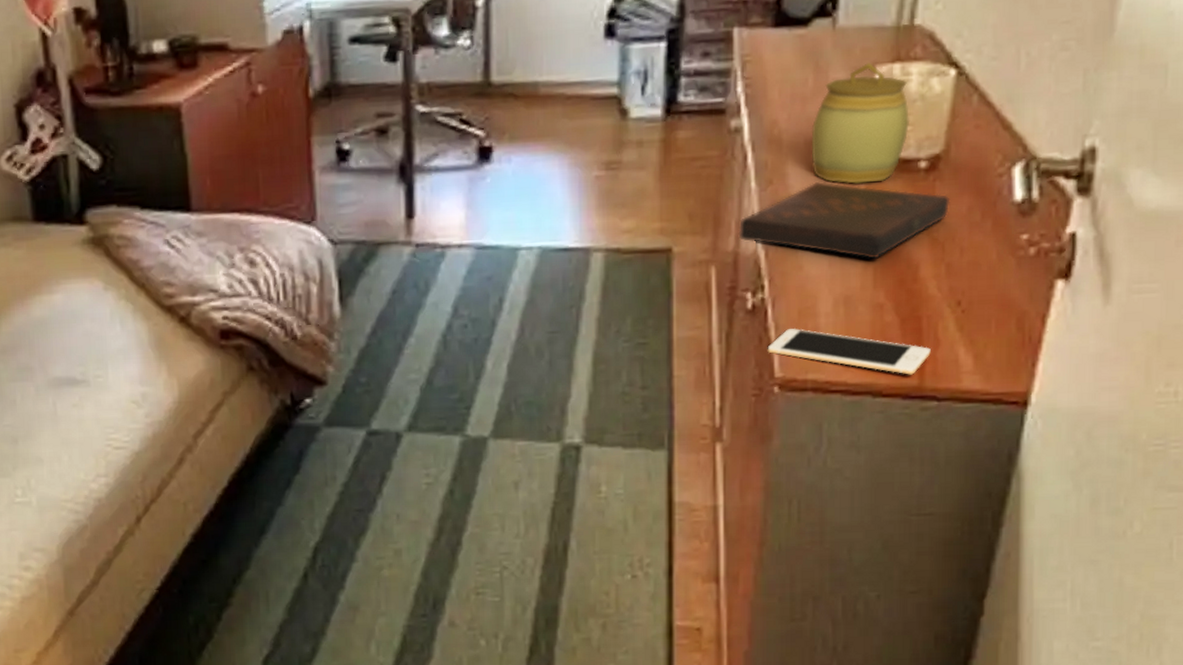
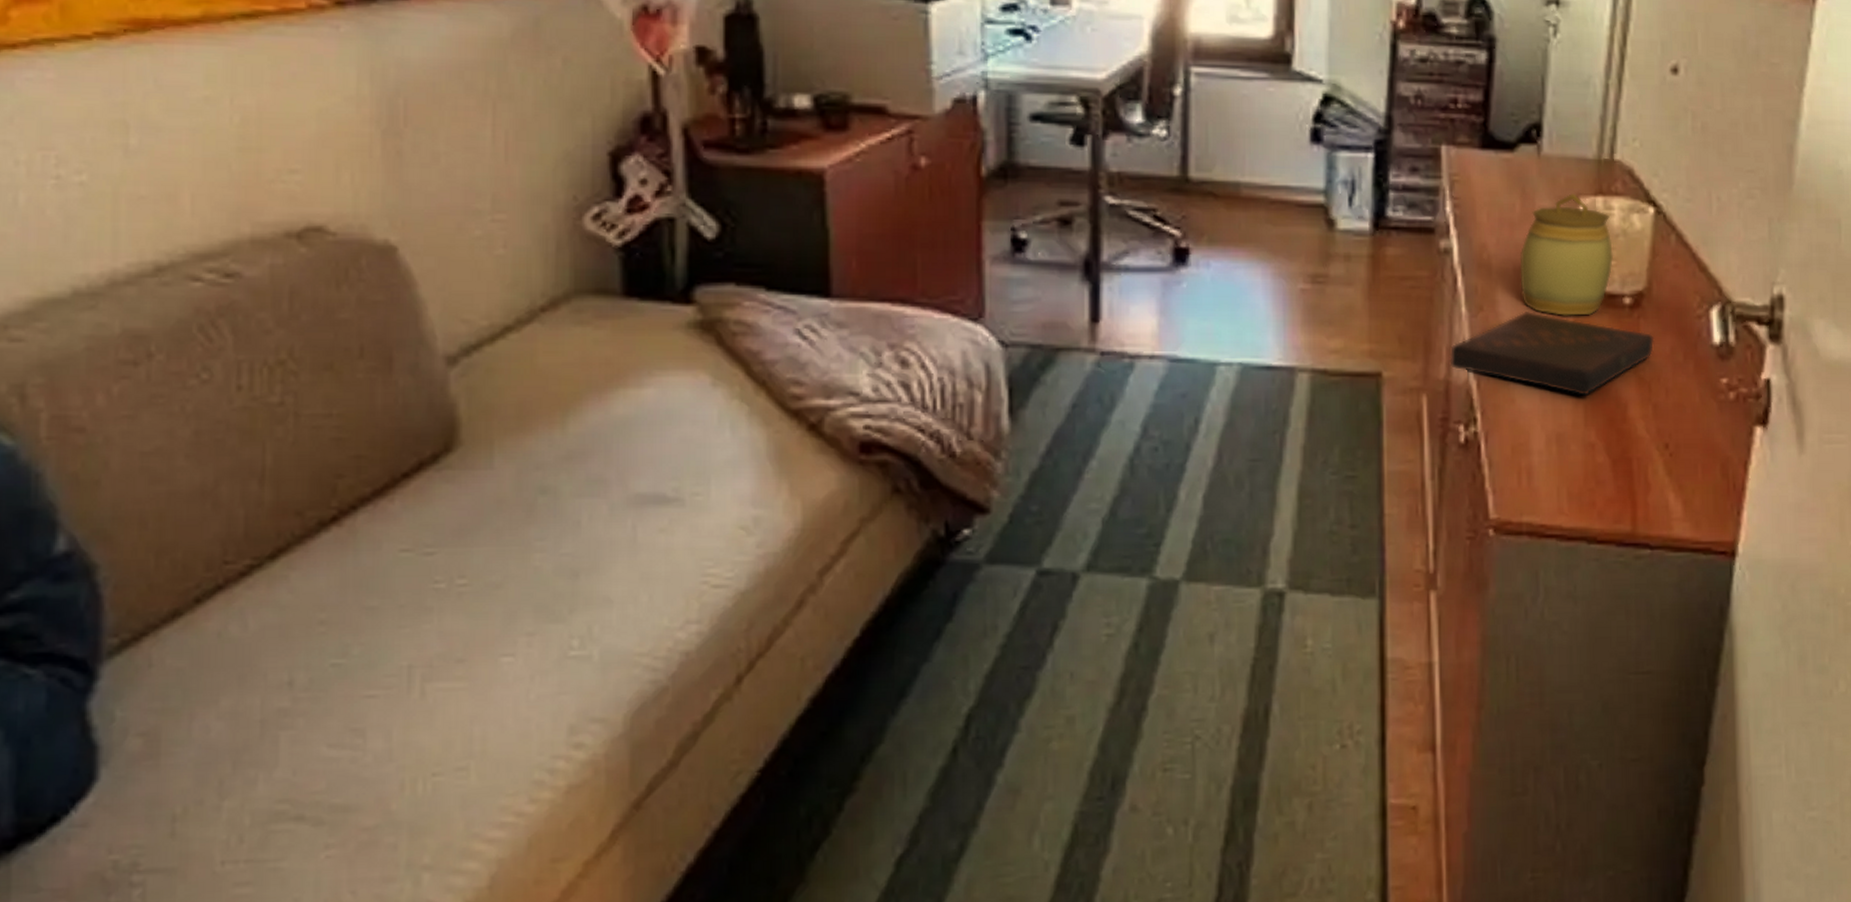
cell phone: present [767,328,931,375] -> none [1481,466,1642,520]

